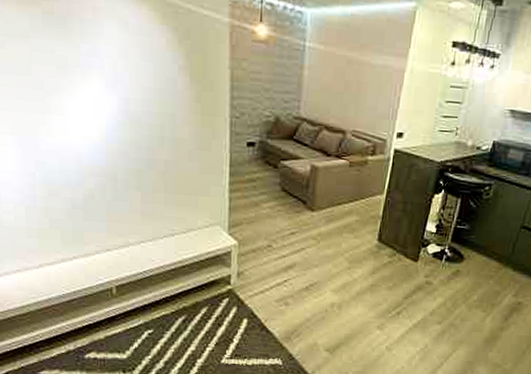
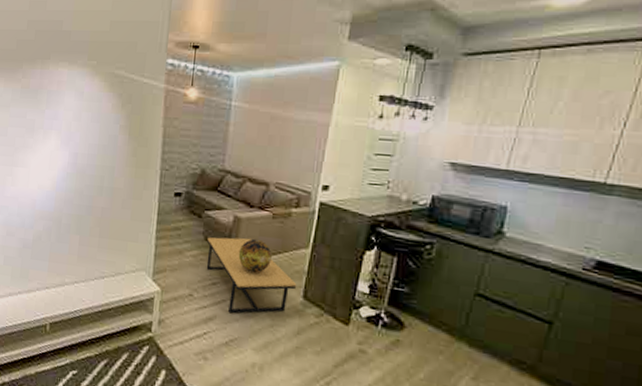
coffee table: none [284,187,373,260] -> present [206,237,297,314]
decorative globe: none [316,187,349,221] -> present [238,238,272,273]

